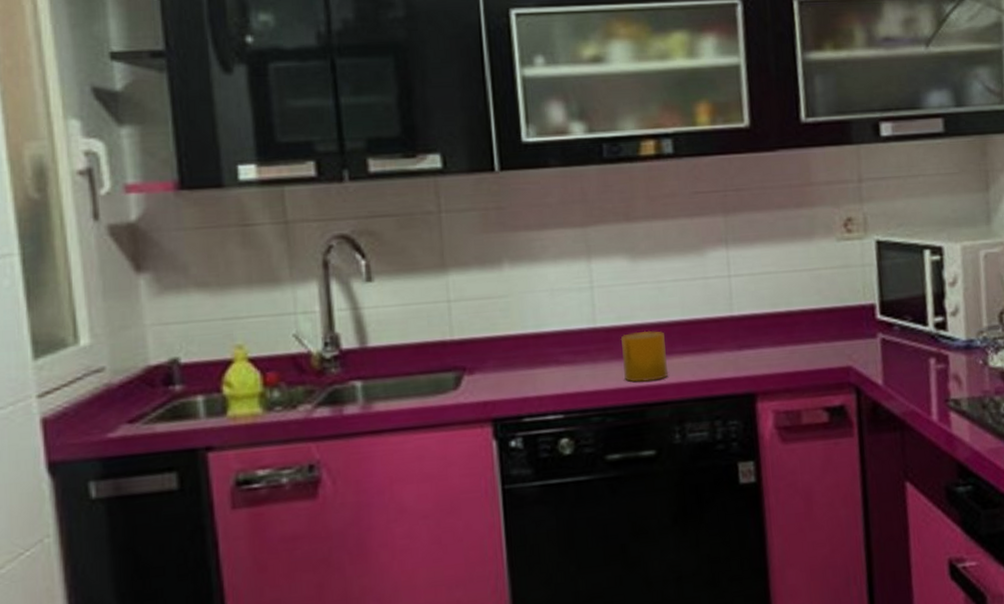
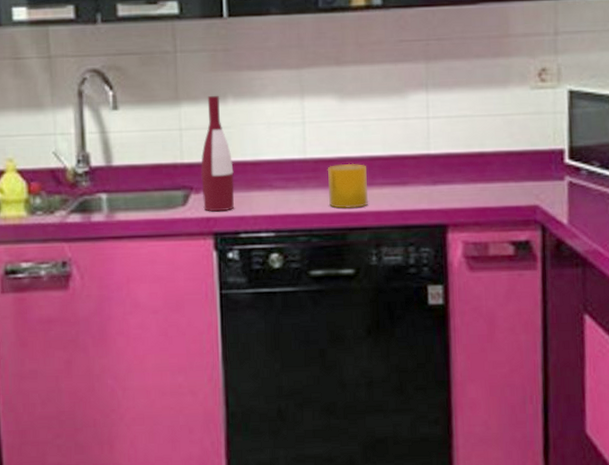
wine bottle: none [474,260,515,394] -> present [201,95,235,211]

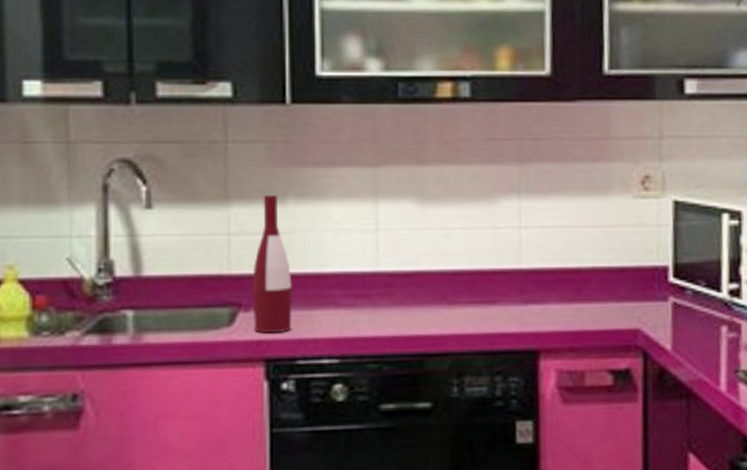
cup: present [327,163,368,208] -> none [403,278,449,331]

